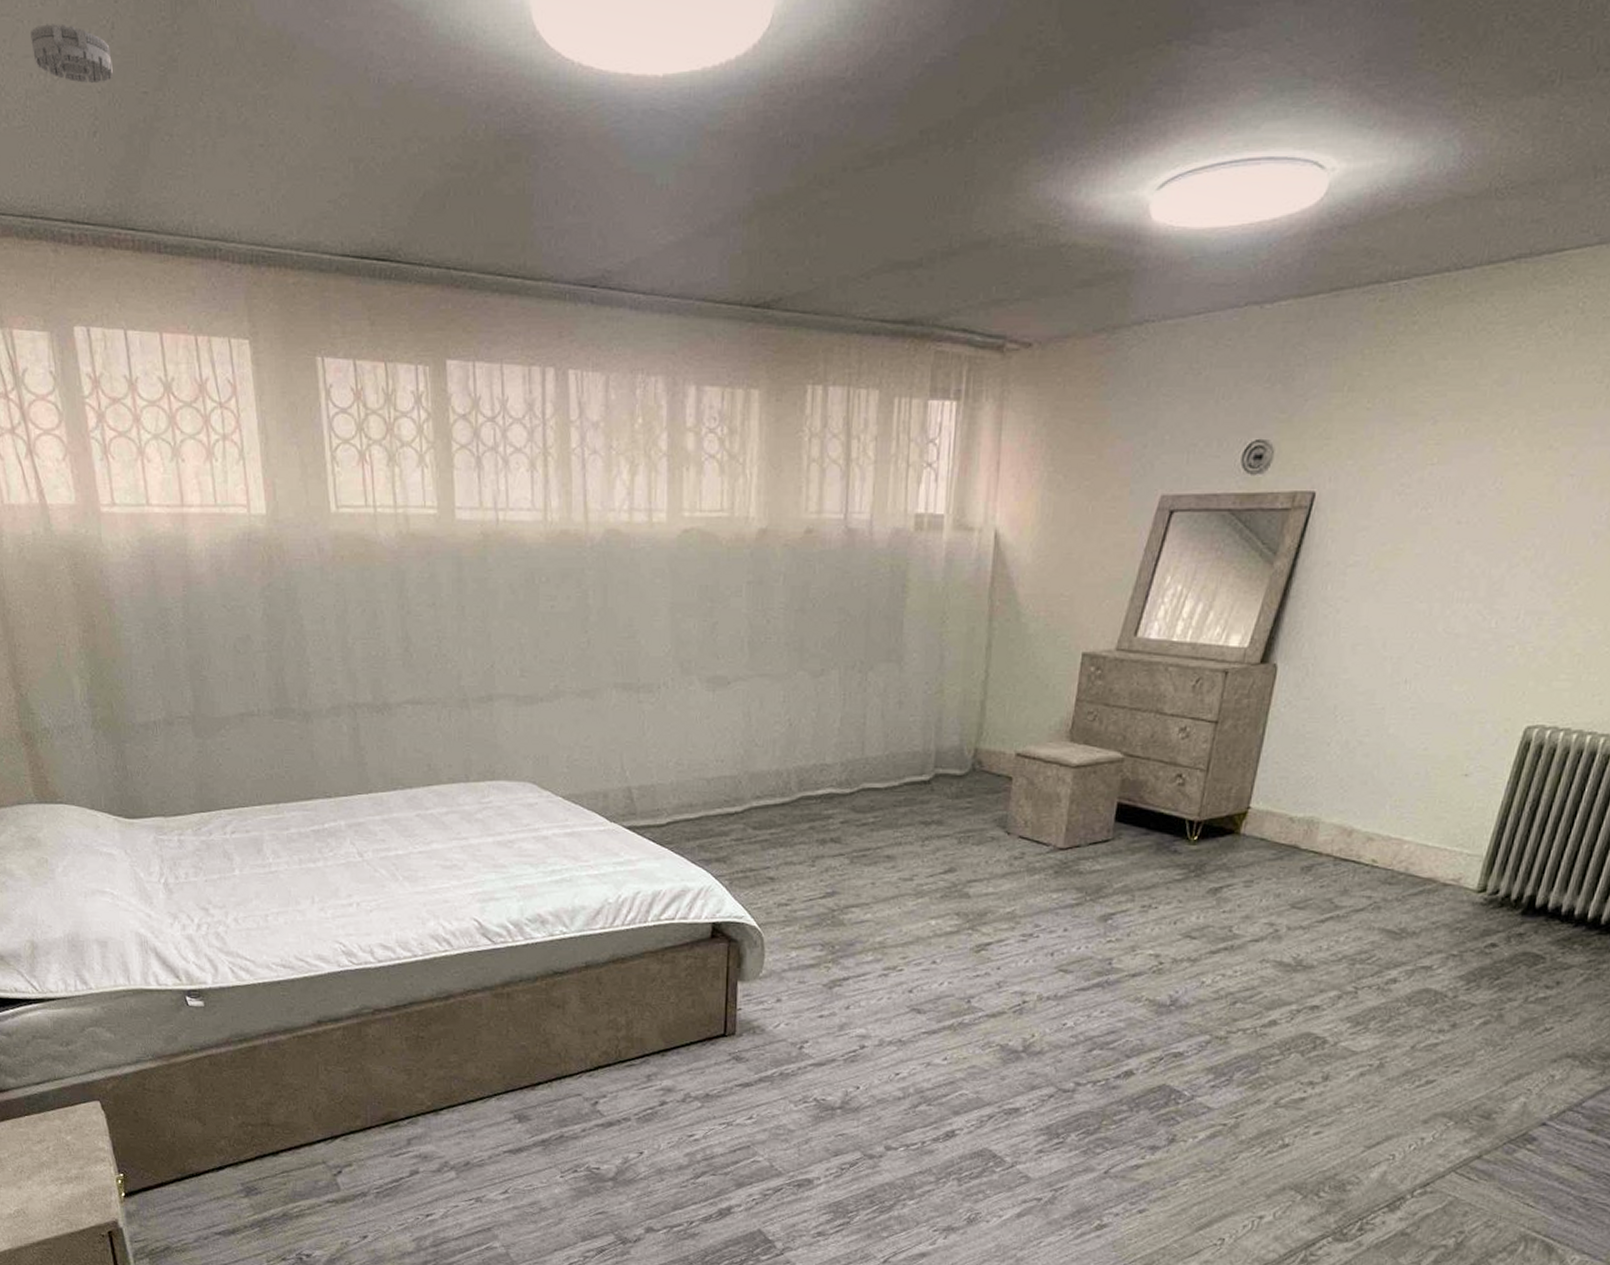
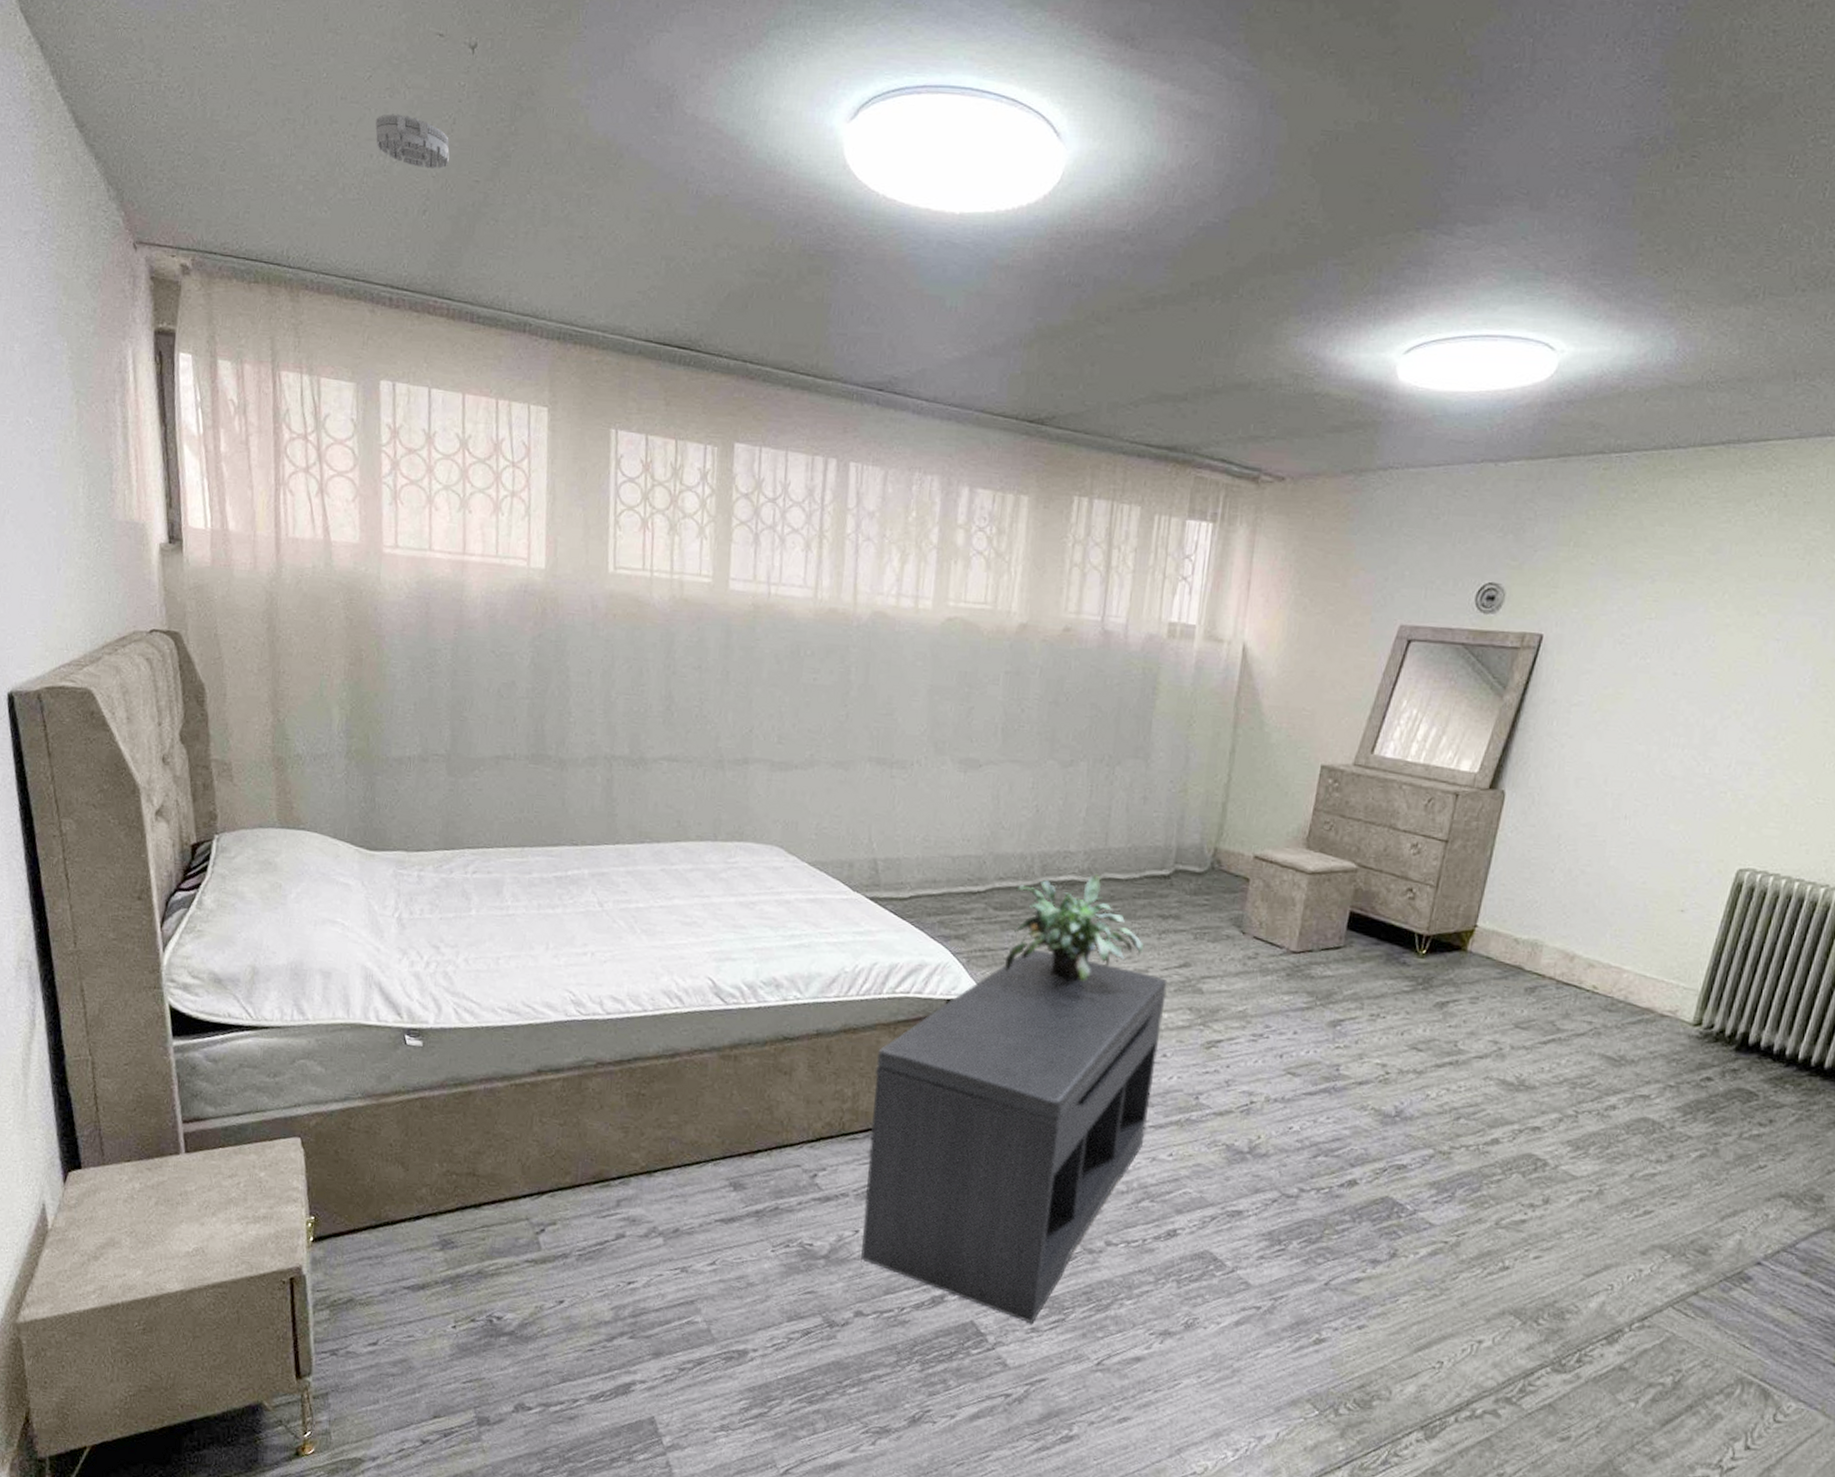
bench: none [646,865,934,1229] -> present [861,949,1168,1325]
potted plant: none [767,786,908,895] -> present [1004,874,1145,982]

